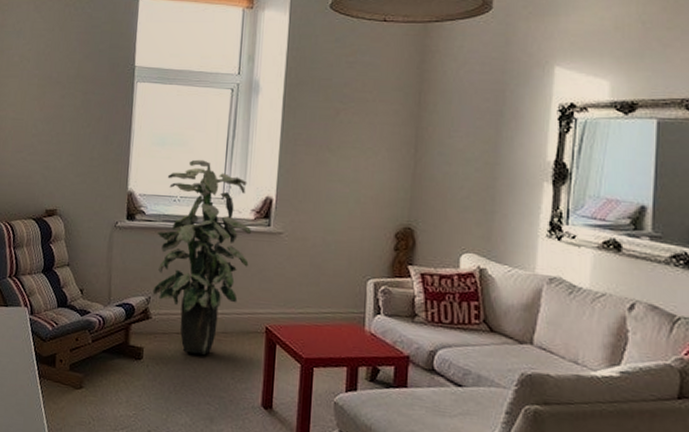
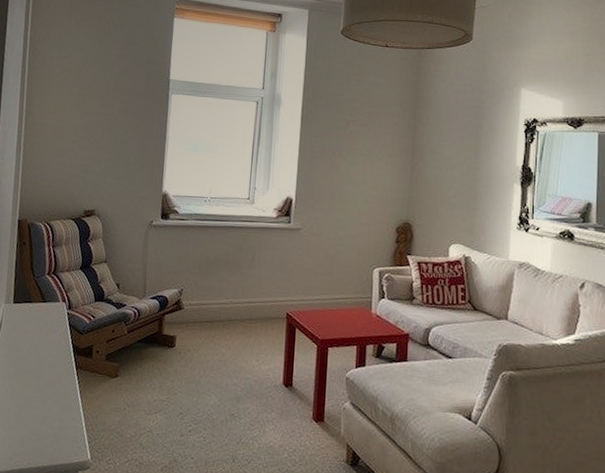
indoor plant: present [152,159,251,355] -> none [184,164,274,340]

